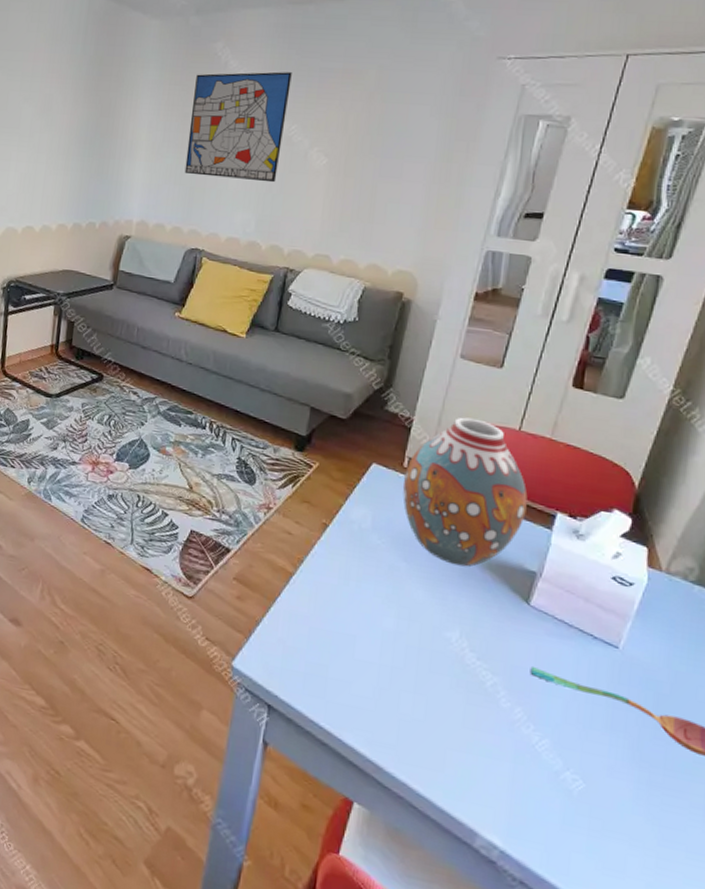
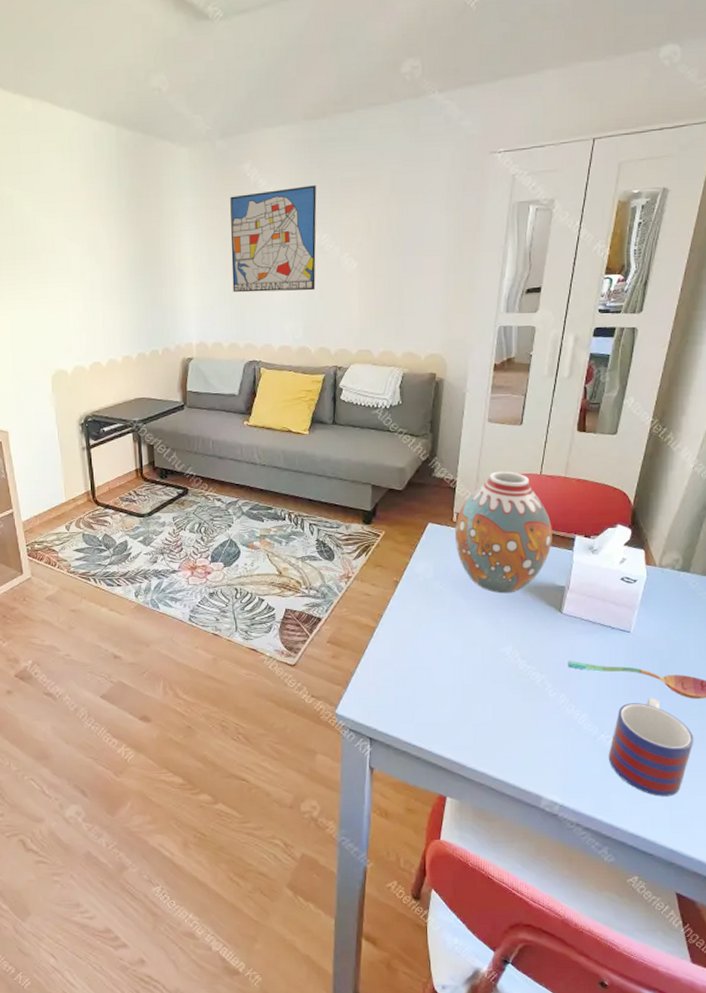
mug: none [572,739,696,879] -> present [608,698,694,797]

